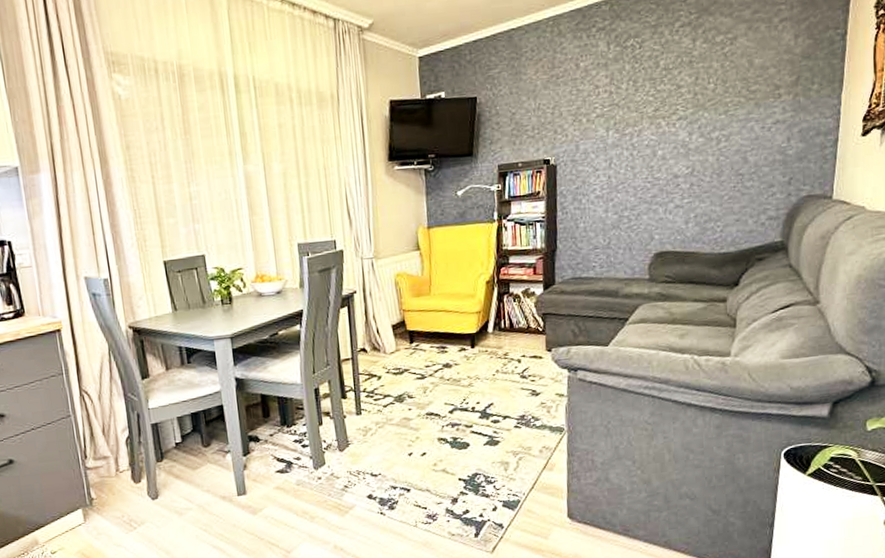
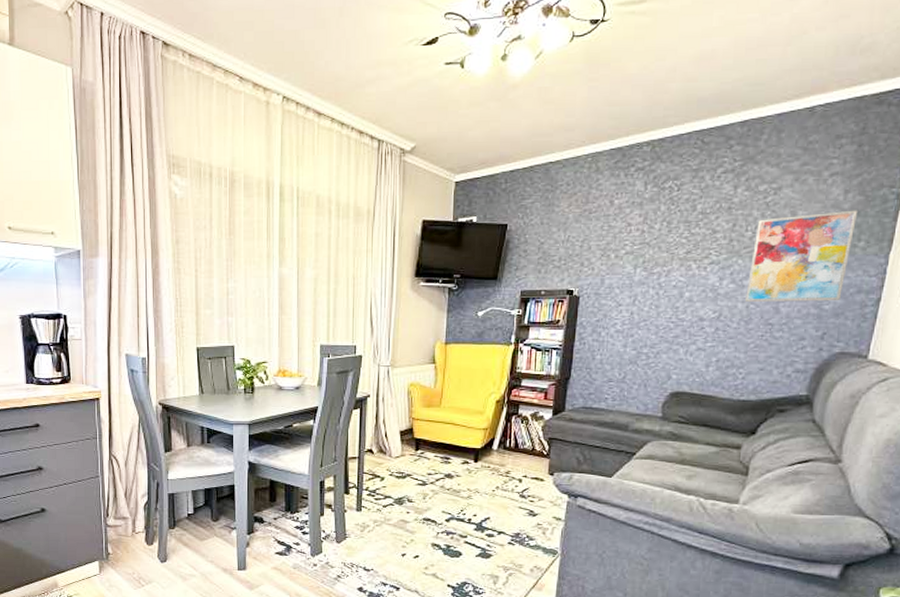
wall art: none [715,53,809,154] -> present [745,210,859,301]

